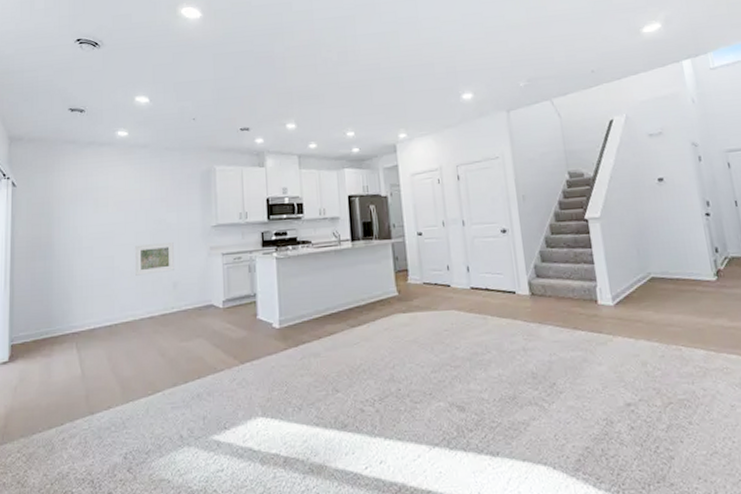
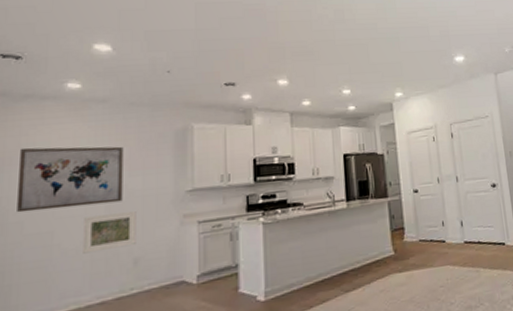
wall art: none [88,186,163,240] -> present [17,146,124,213]

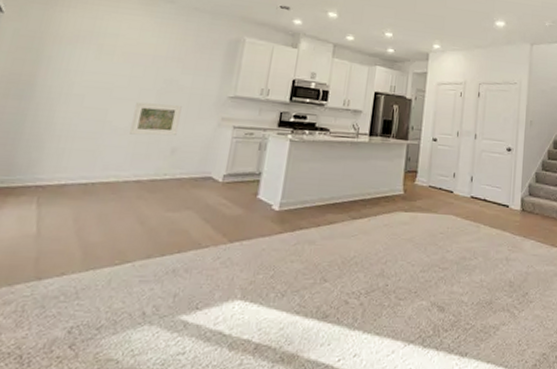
wall art: present [17,146,124,213] -> none [81,30,182,95]

